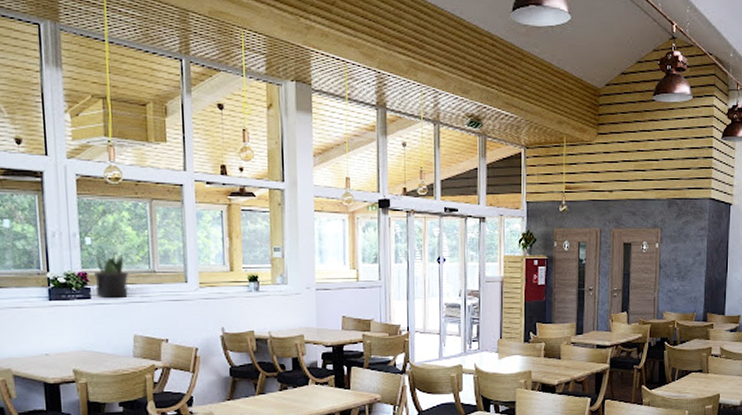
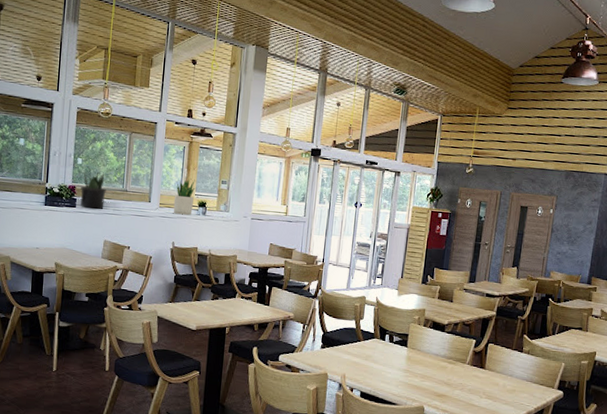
planter: none [216,250,242,294] -> present [173,179,196,216]

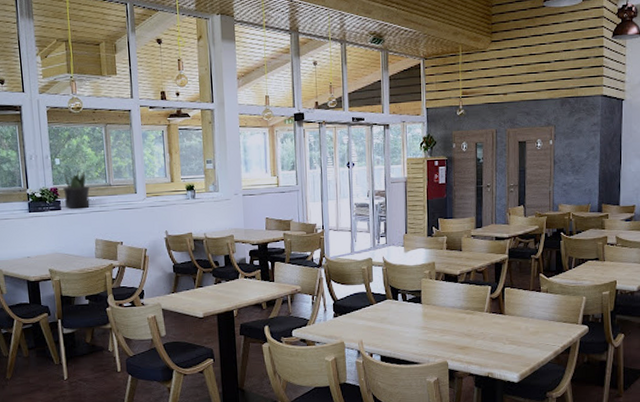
planter: present [173,179,196,216] -> none [160,164,181,202]

